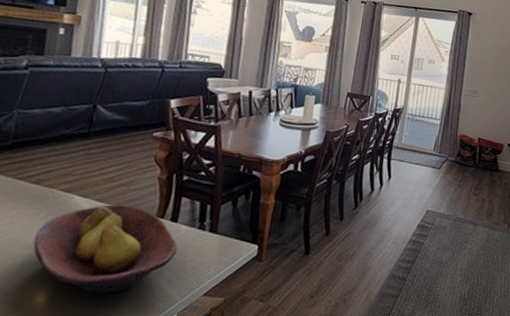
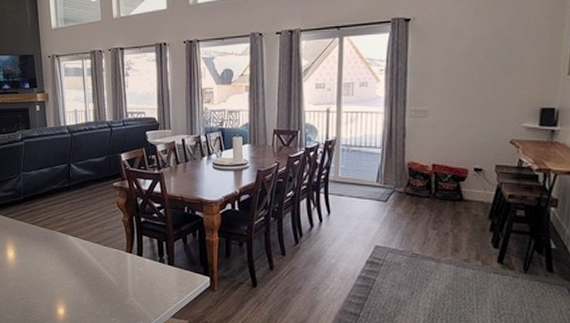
fruit bowl: present [33,204,178,293] -> none [49,242,146,311]

